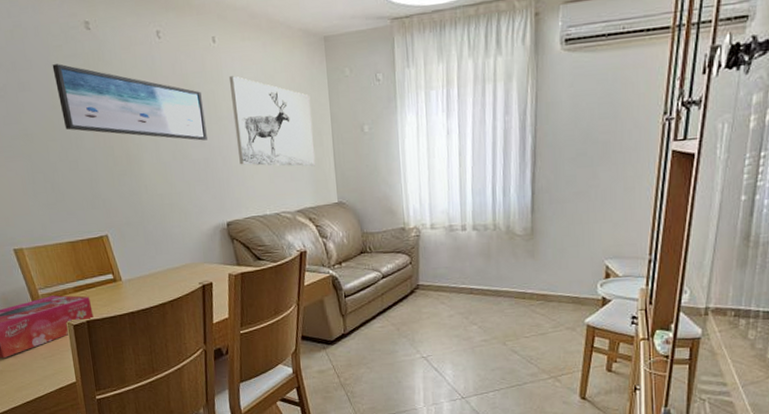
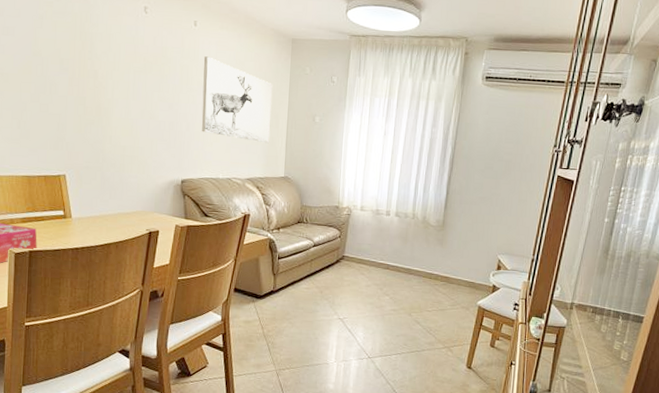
wall art: present [52,64,207,141] -> none [39,17,177,106]

